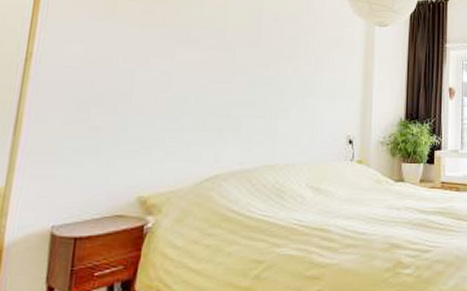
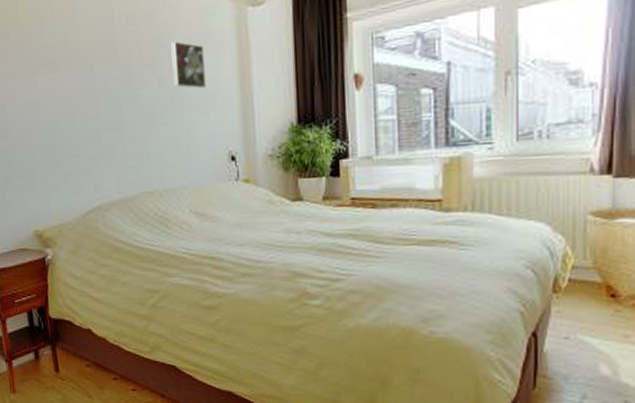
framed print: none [307,41,336,82] -> present [171,41,206,89]

